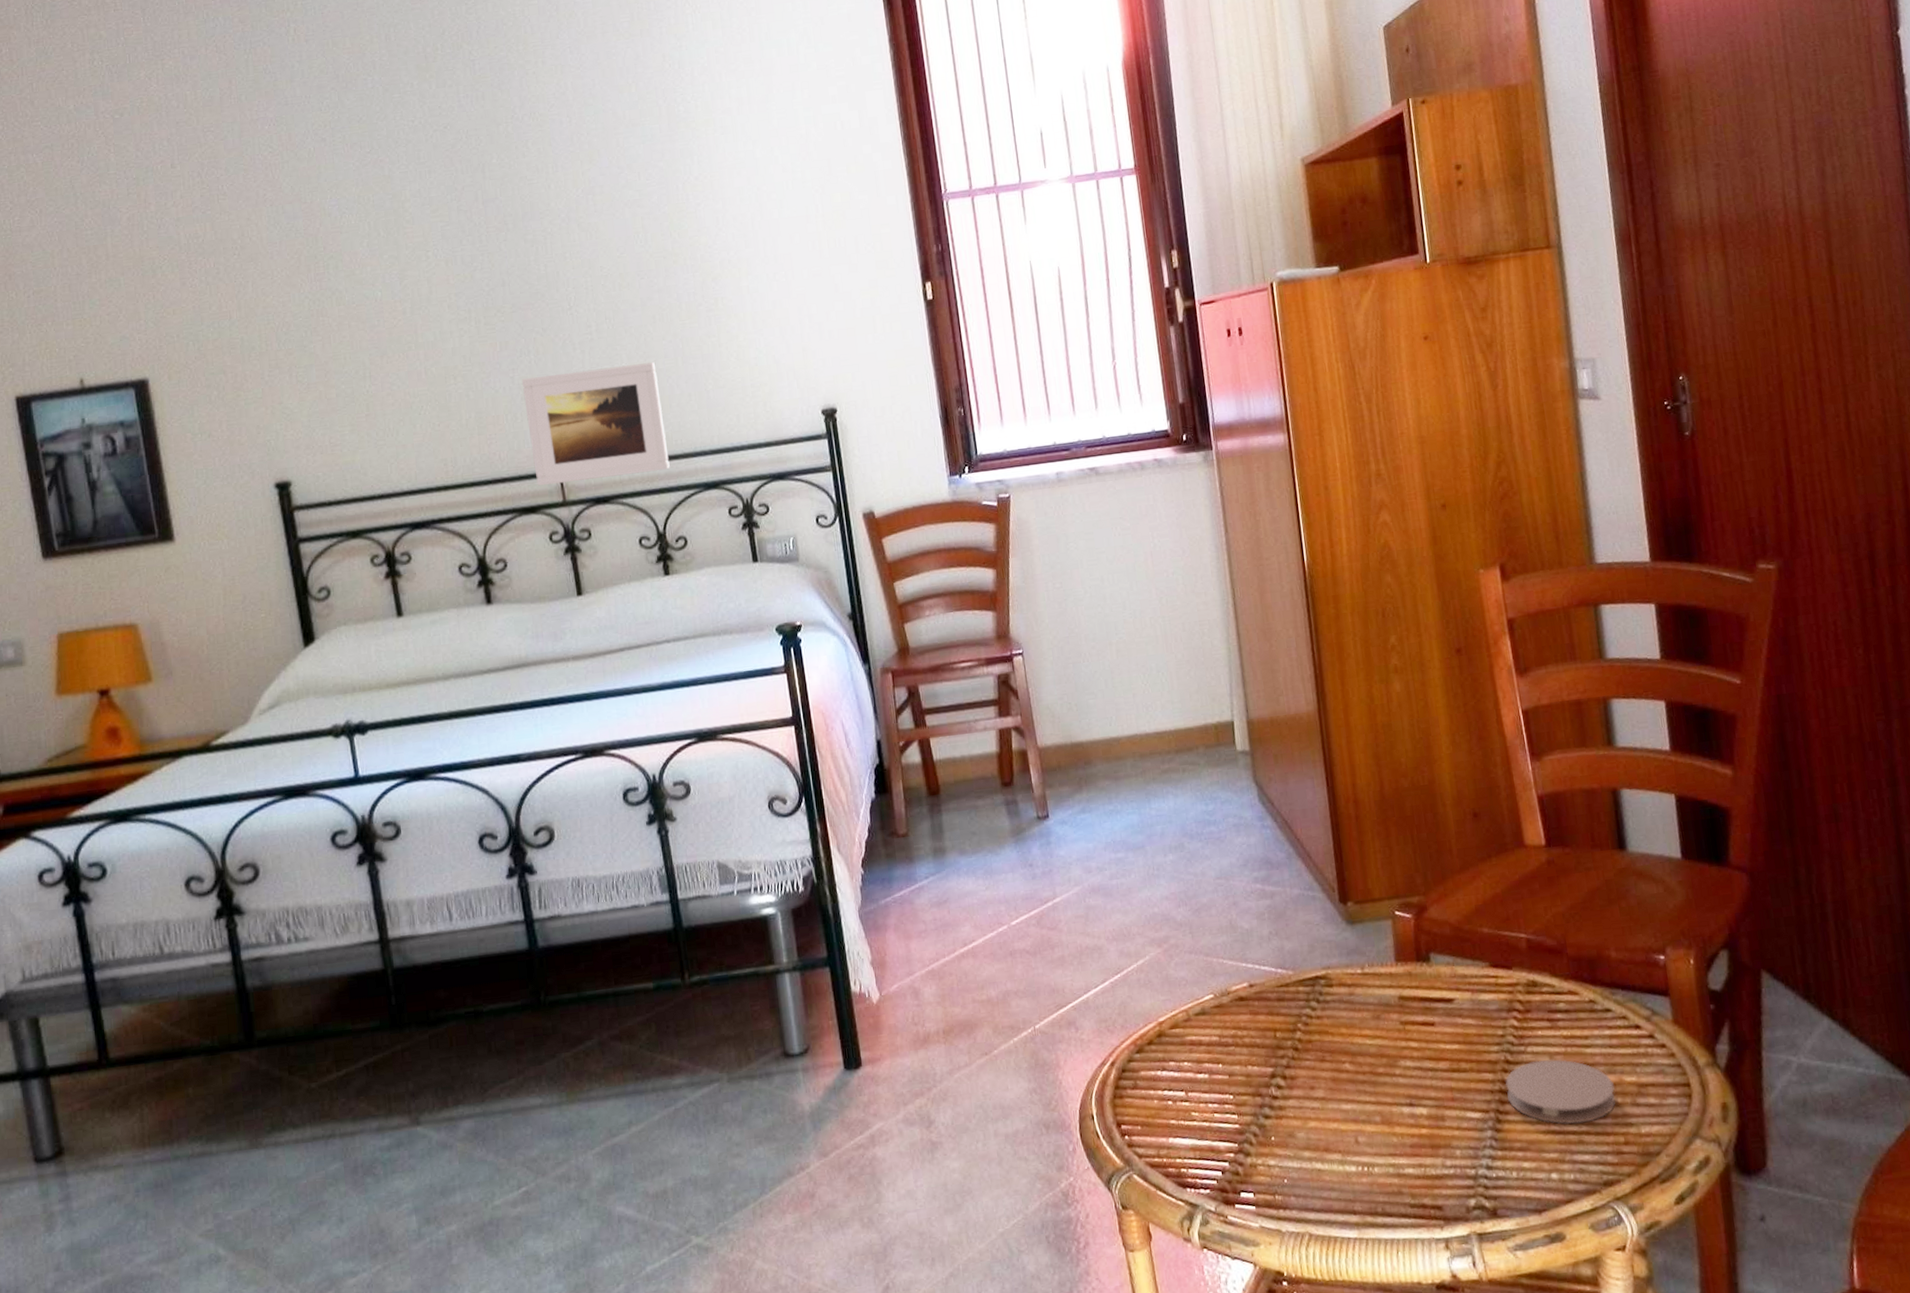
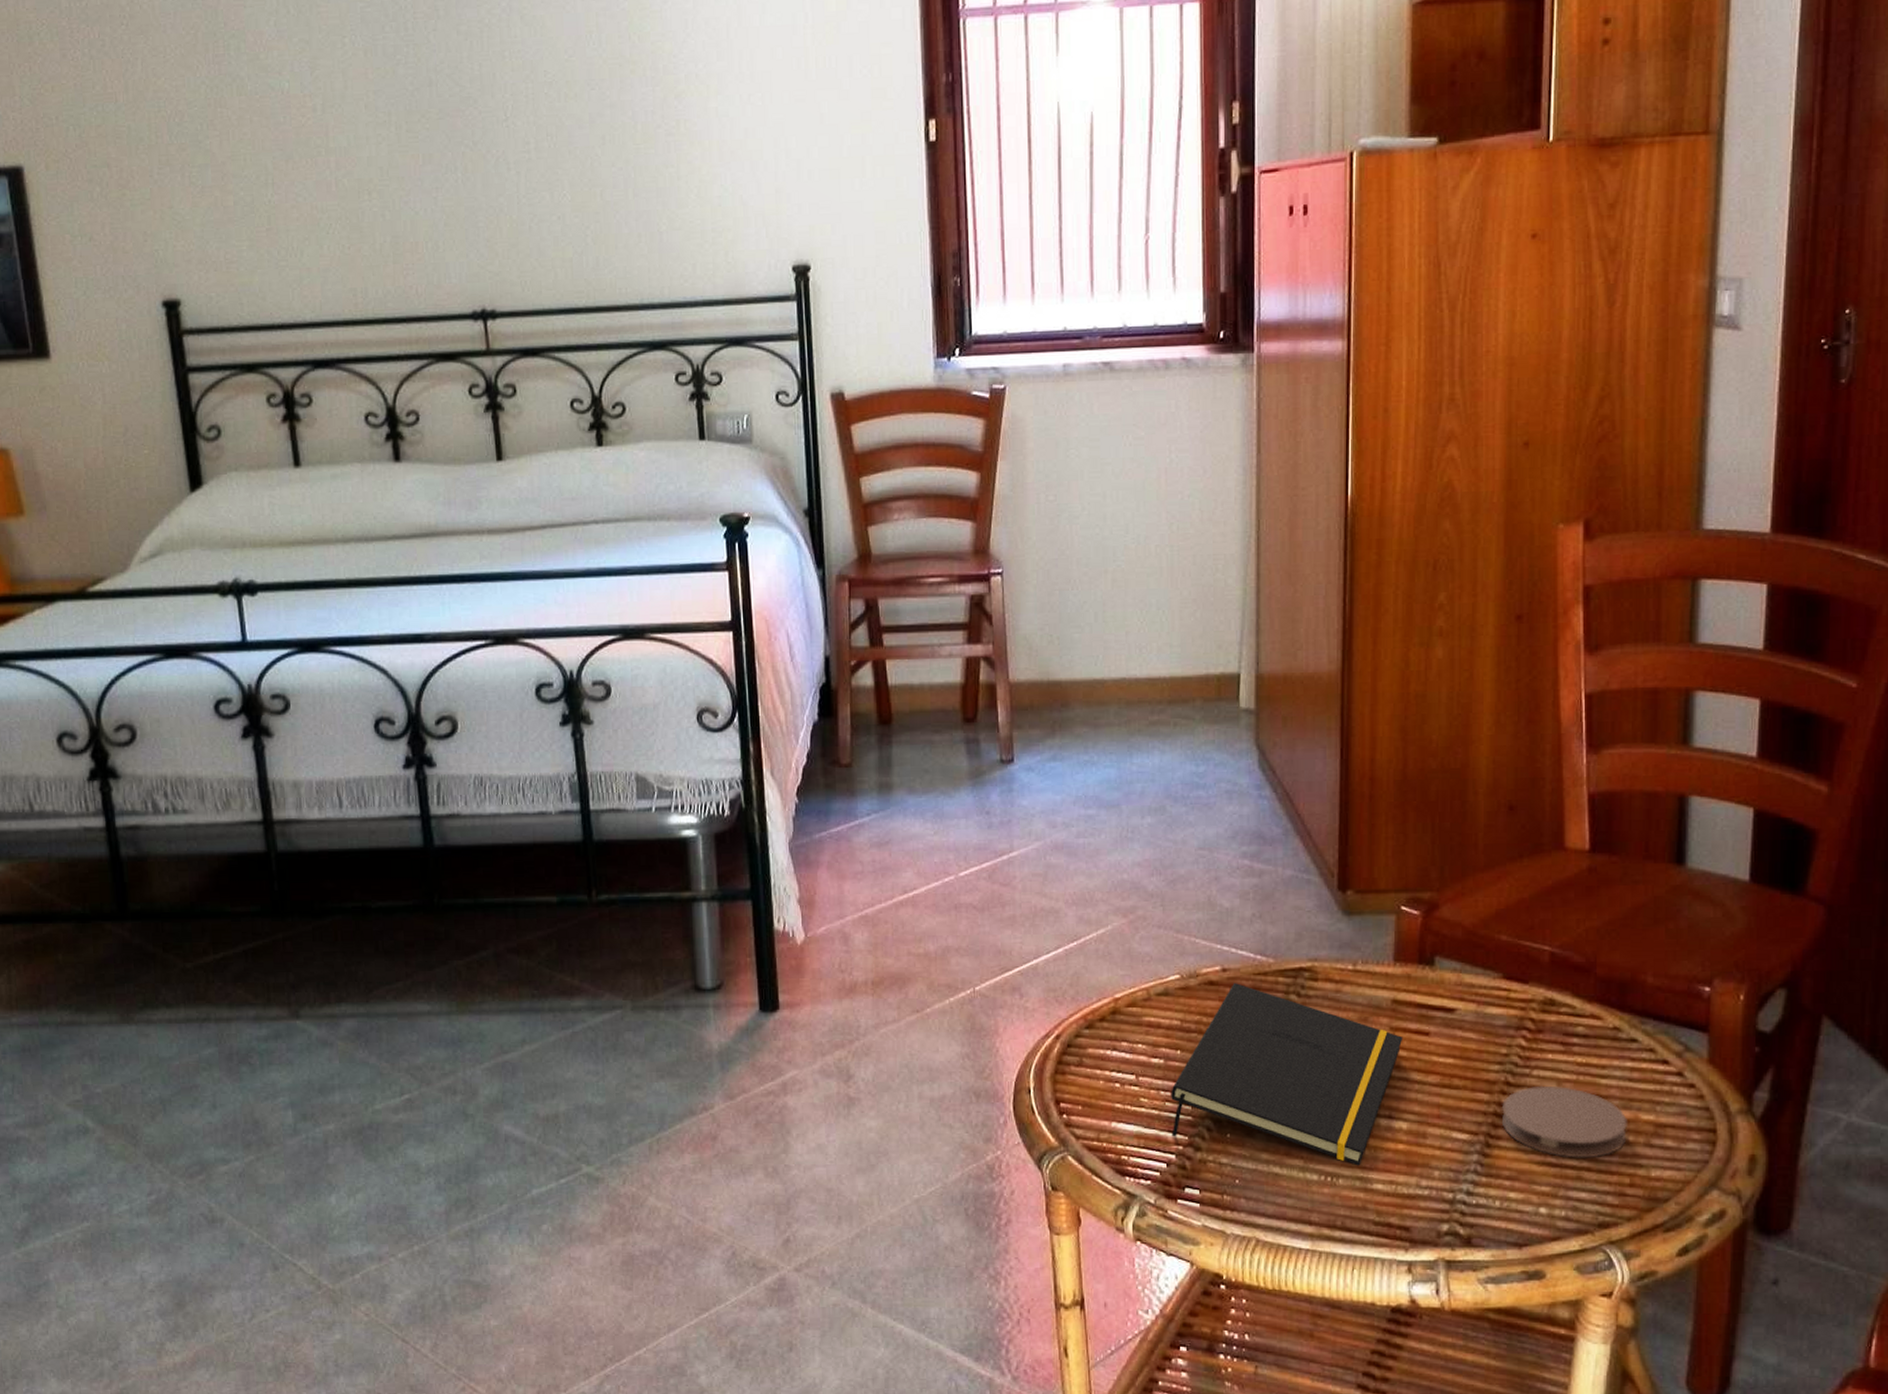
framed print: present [521,362,670,486] -> none [445,192,611,330]
notepad: none [1217,996,1413,1154] -> present [1171,983,1403,1166]

